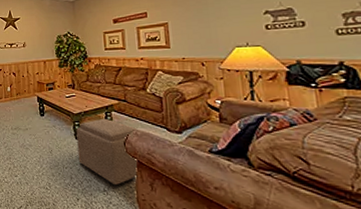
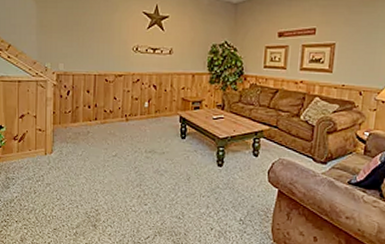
ottoman: present [76,118,138,186] -> none [217,144,285,215]

